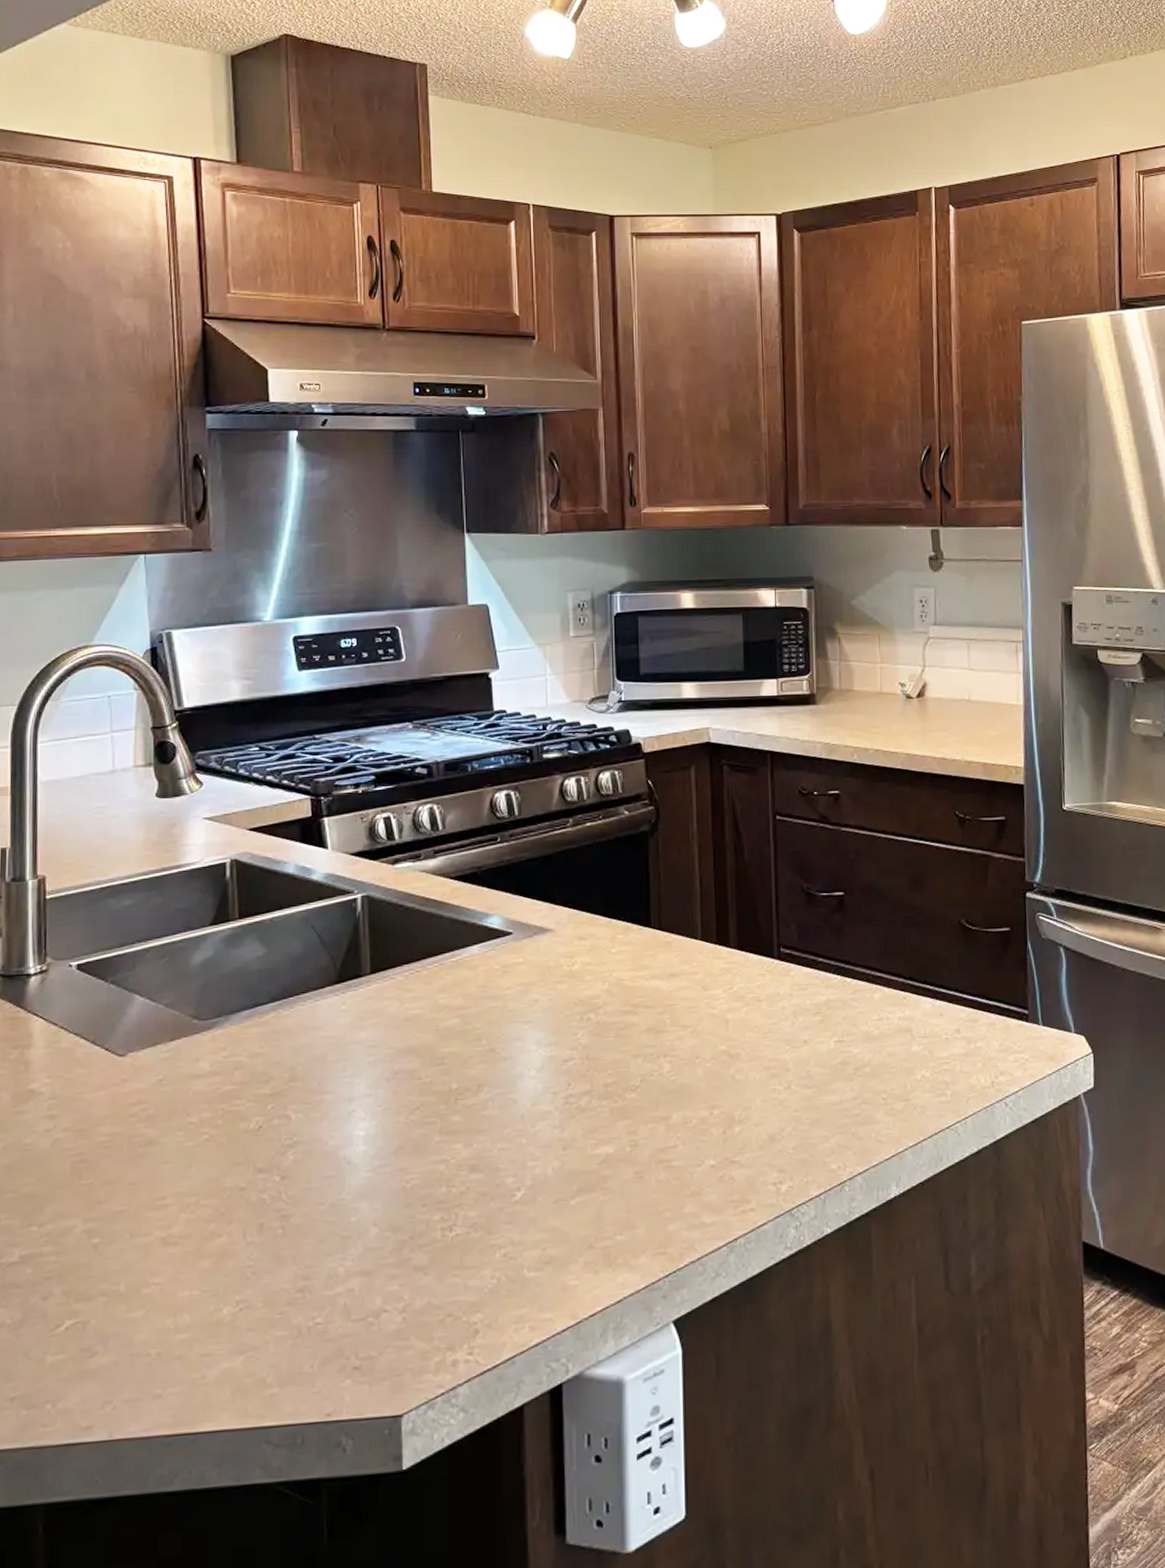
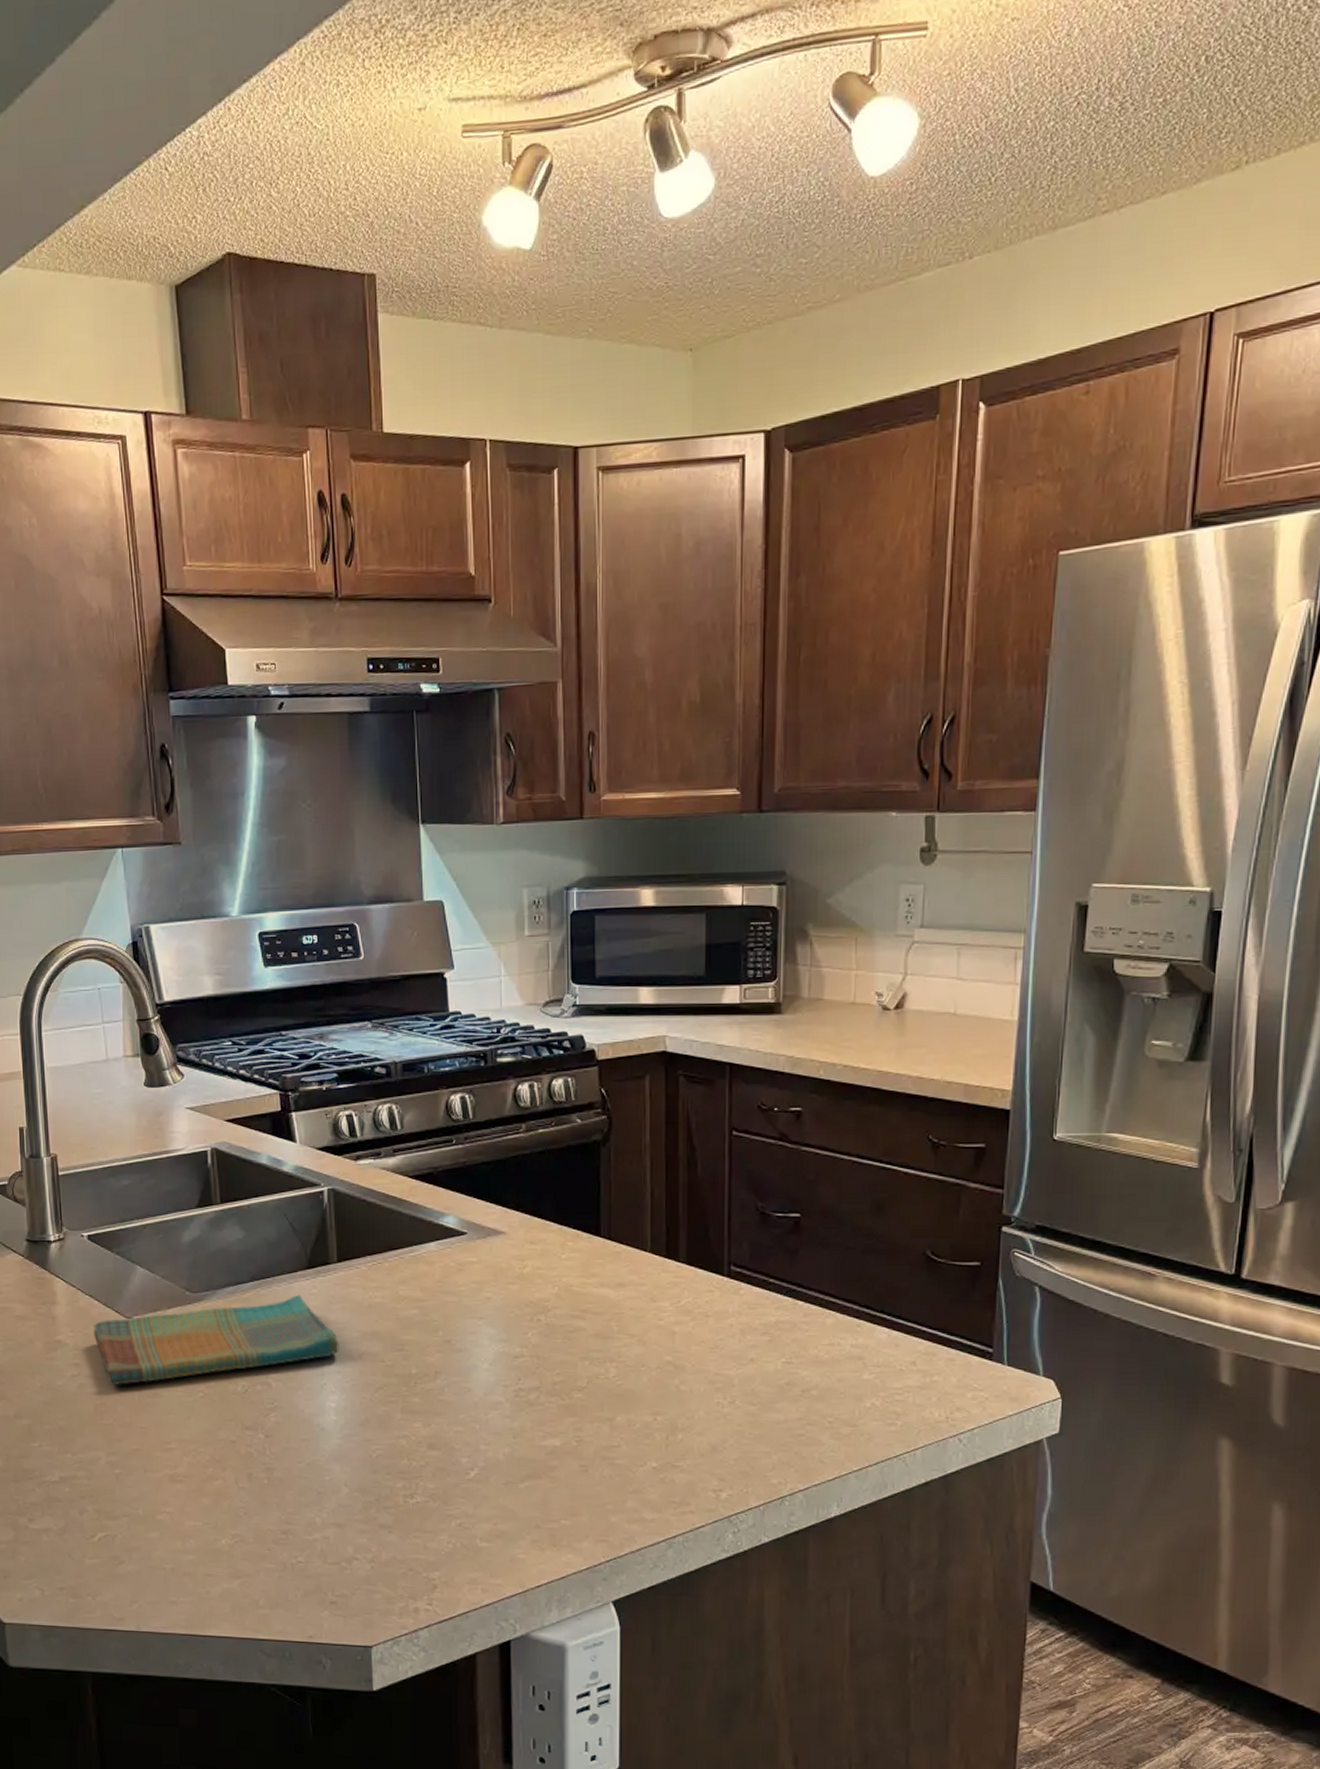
dish towel: none [76,1012,371,1138] -> present [93,1294,339,1386]

